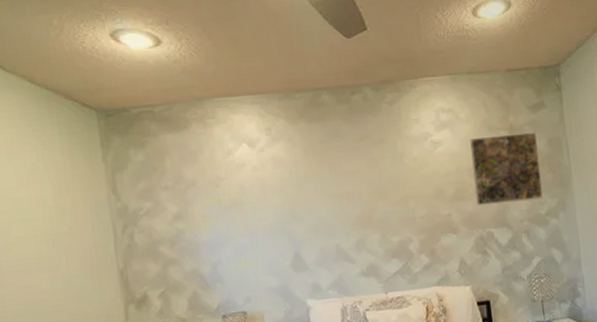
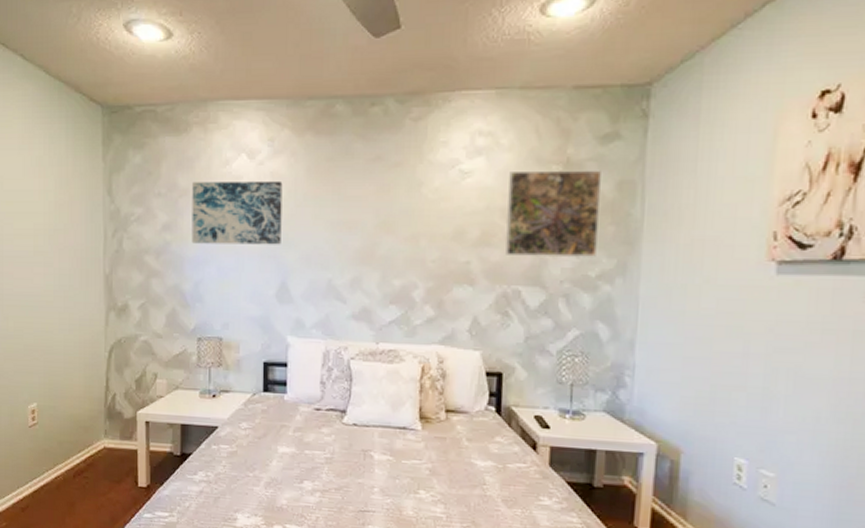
wall art: none [198,164,290,229] -> present [191,180,283,245]

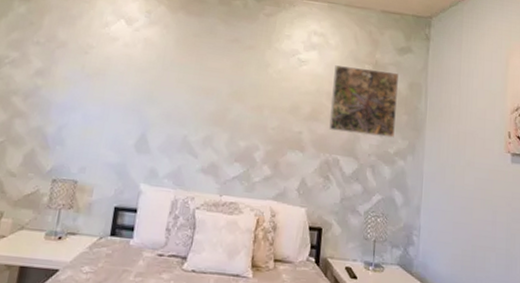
wall art: present [191,180,283,245] -> none [62,37,154,101]

